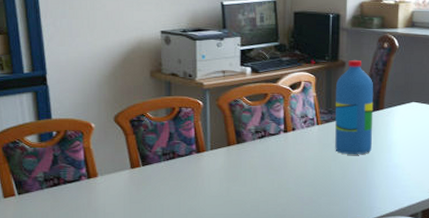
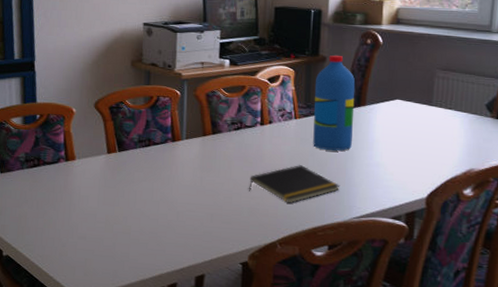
notepad: none [275,169,362,208] -> present [249,164,340,204]

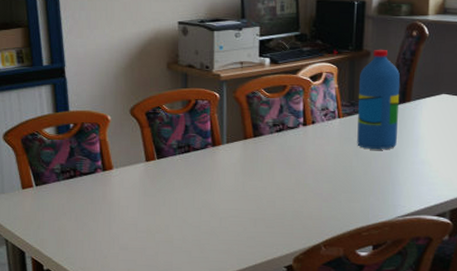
notepad: present [249,164,340,204] -> none [292,164,385,205]

